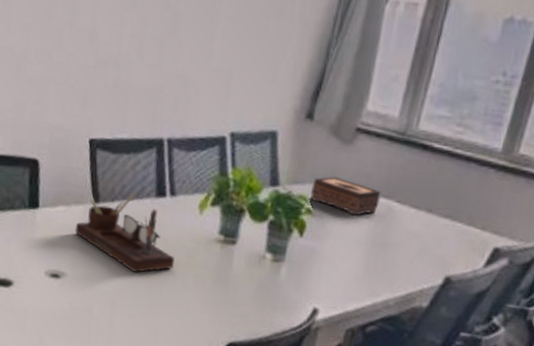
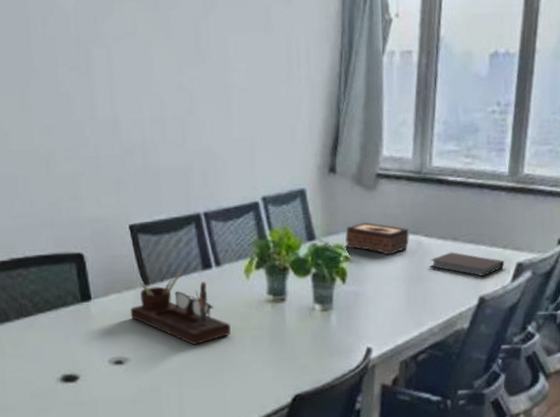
notebook: none [396,223,481,256] -> present [429,252,505,276]

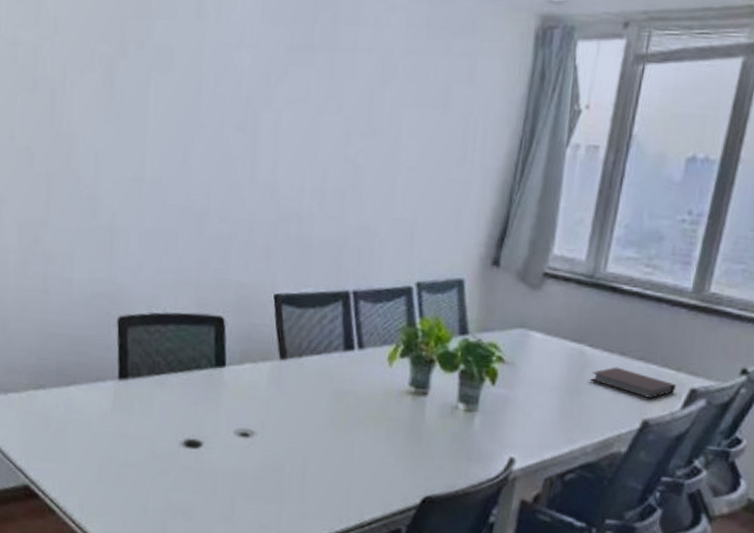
desk organizer: present [130,269,231,345] -> none [263,346,365,428]
tissue box: present [345,222,409,255] -> none [500,322,572,362]

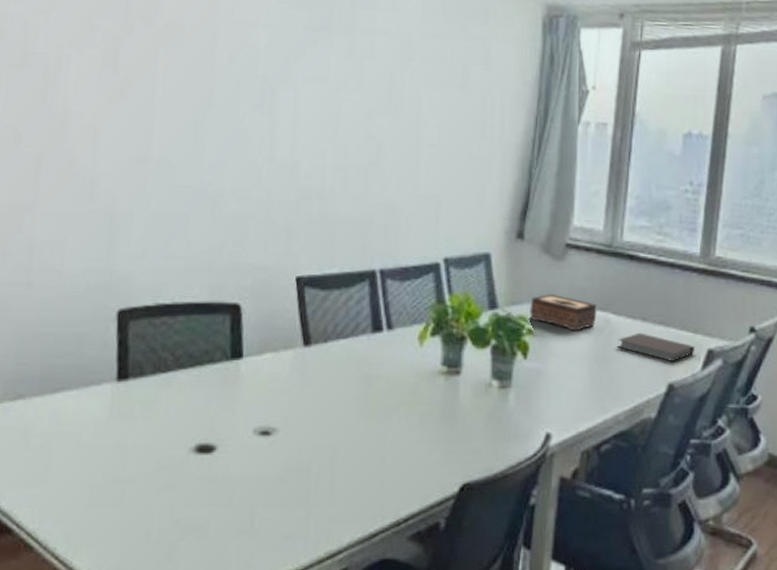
tissue box: none [500,322,572,362] -> present [530,293,597,331]

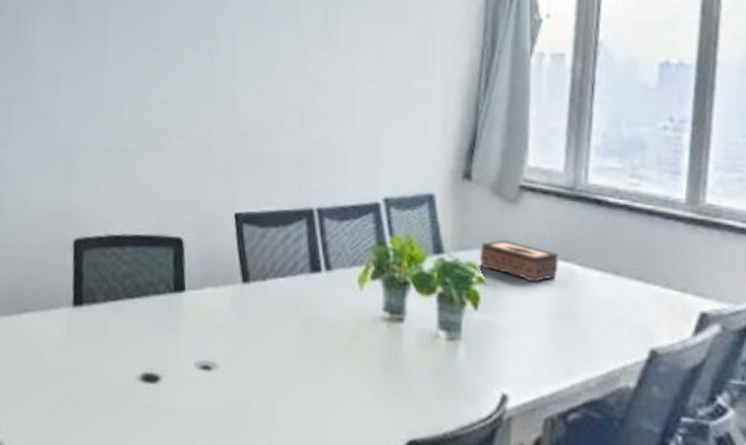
notebook: present [616,332,695,361] -> none [584,288,684,324]

